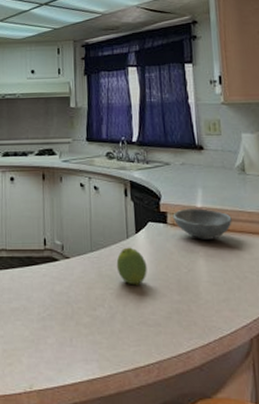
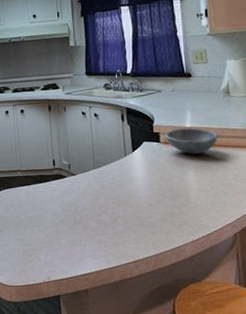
fruit: present [116,247,147,285] -> none [116,163,144,195]

